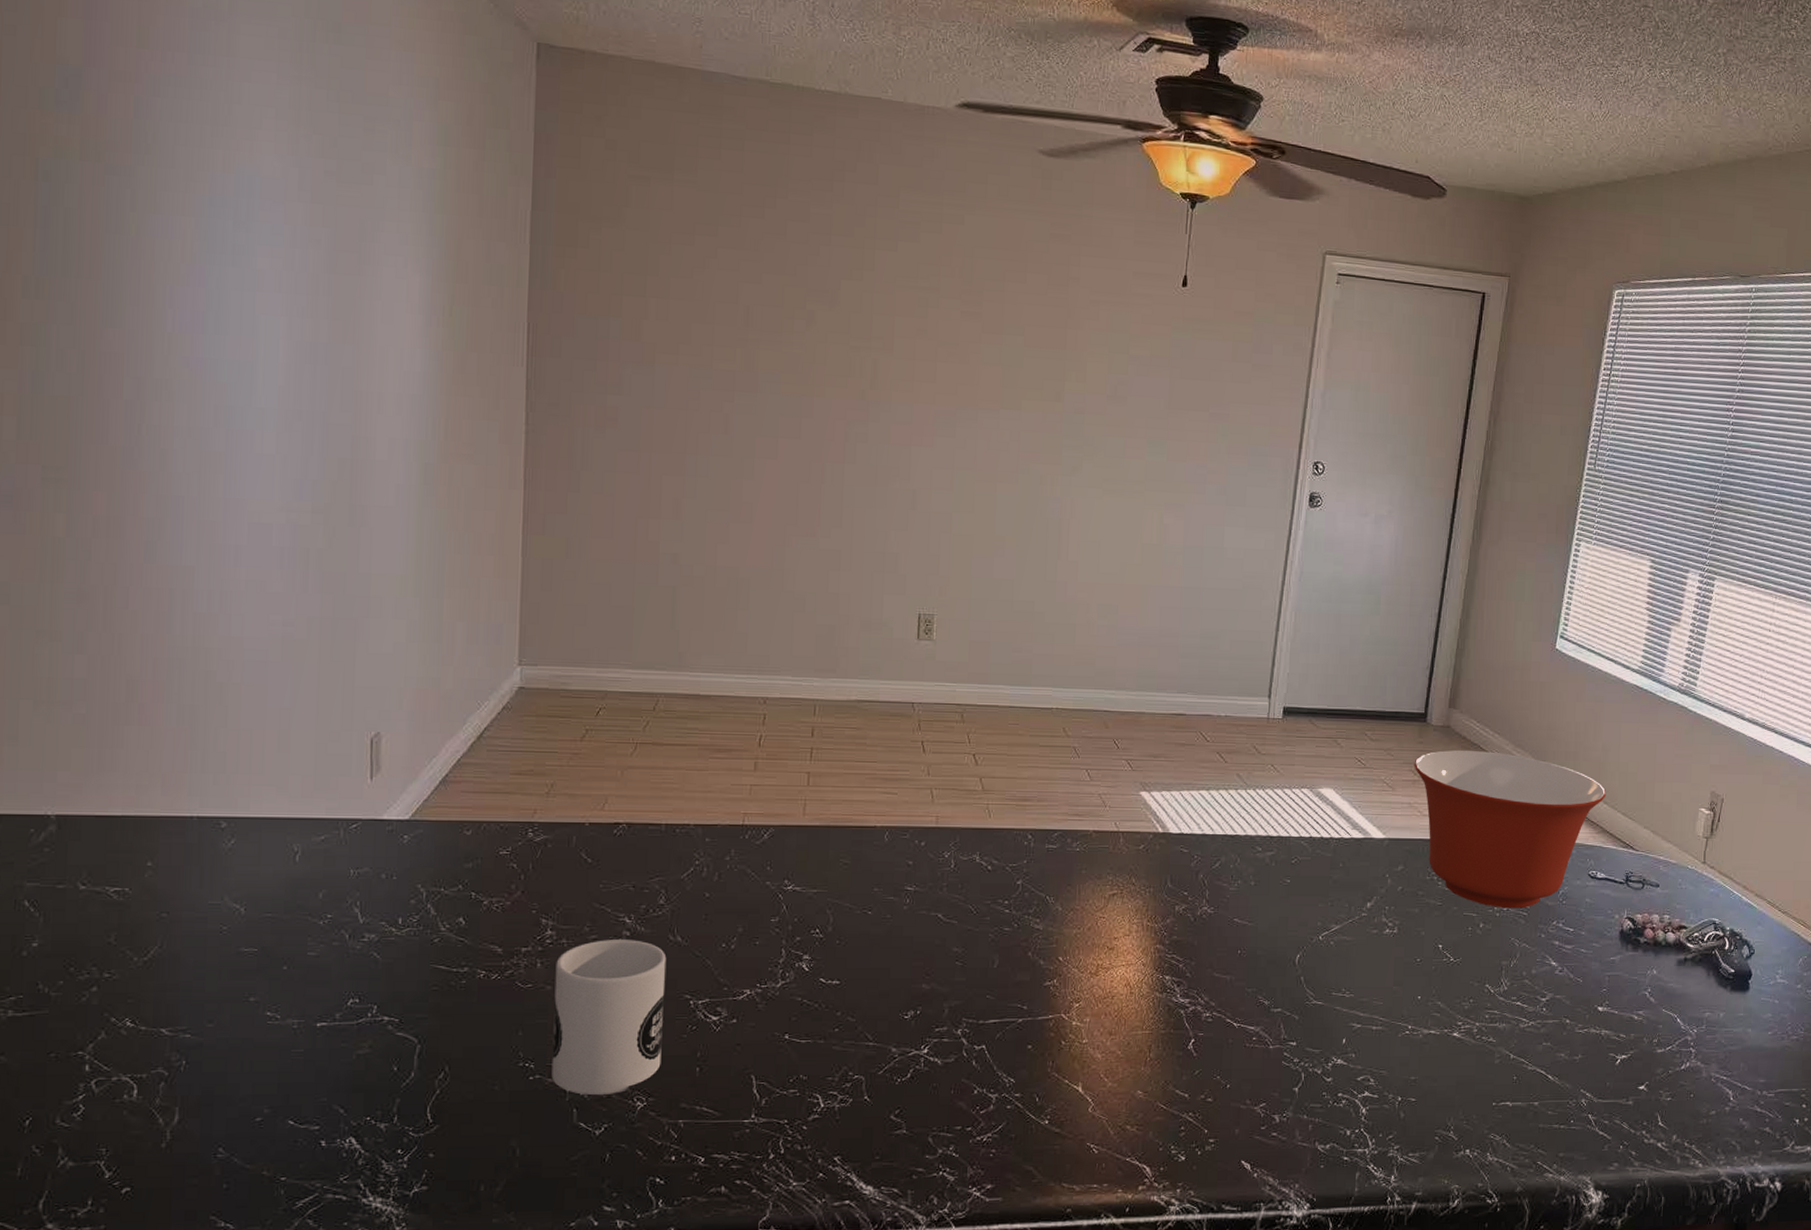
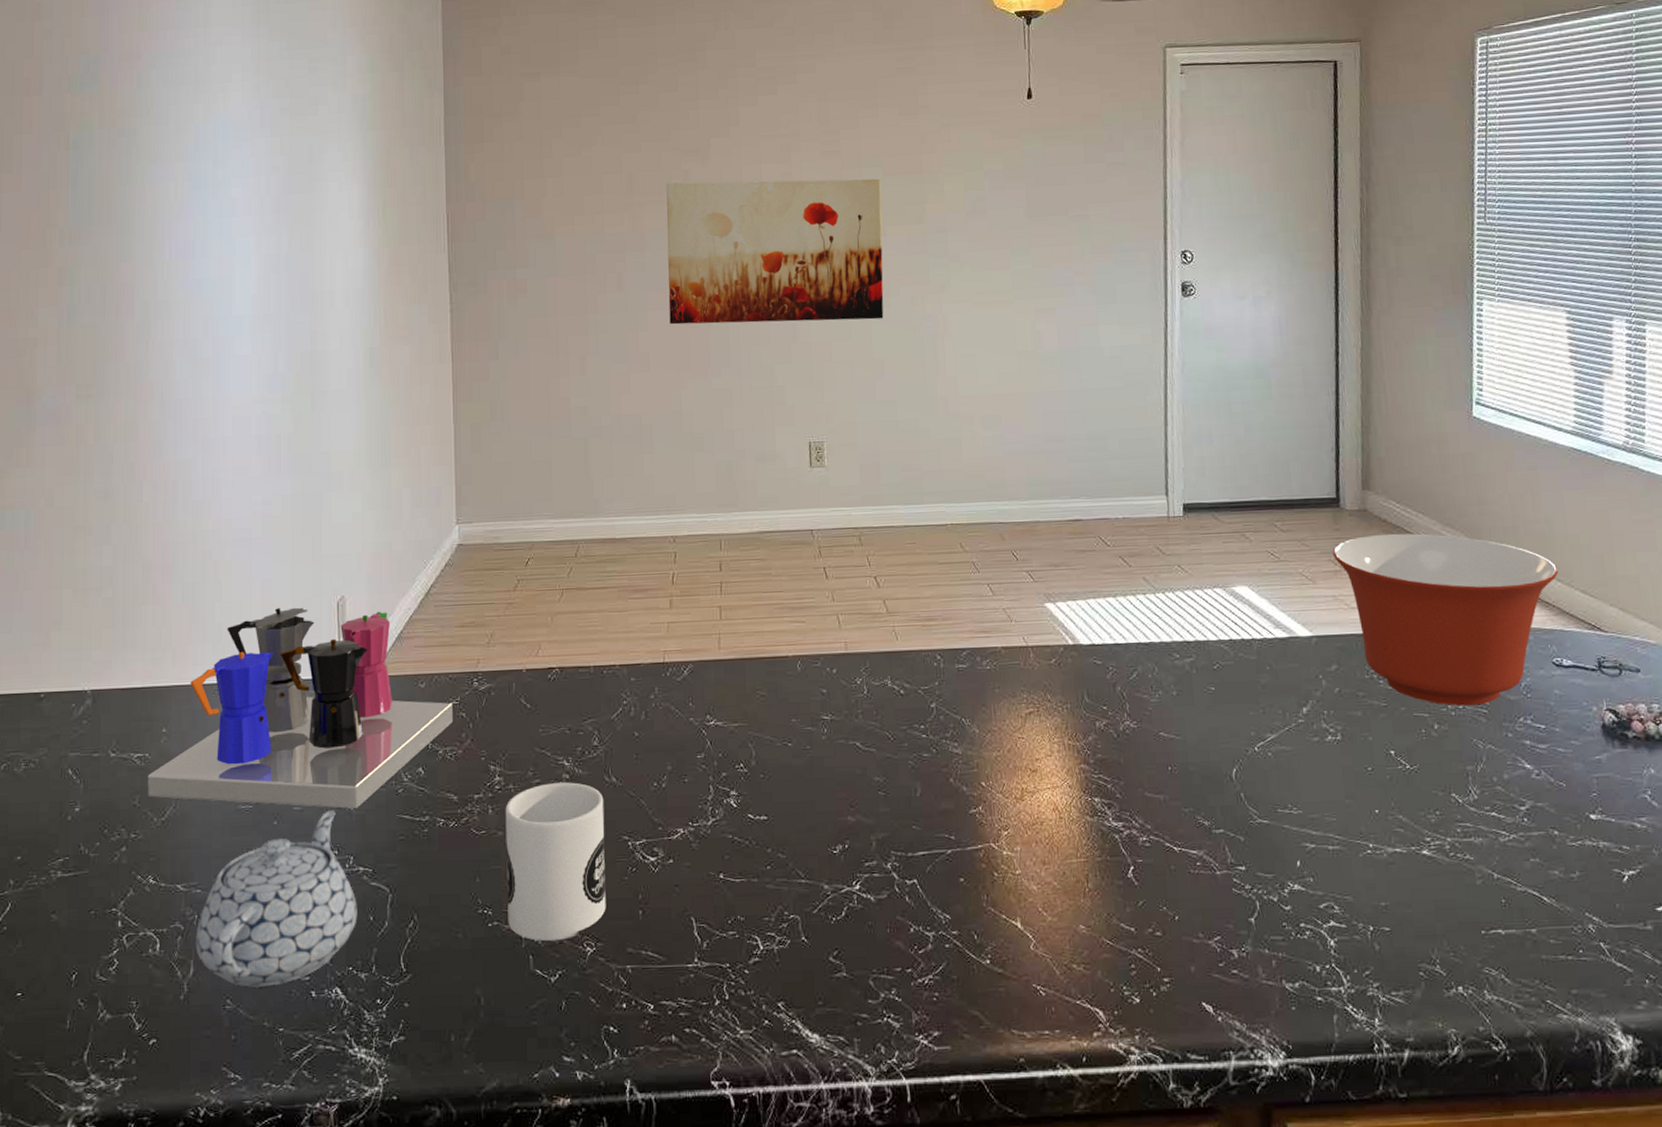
coffee maker: none [127,740,503,956] -> present [148,607,454,809]
teapot: none [182,958,379,1136] -> present [196,811,357,987]
wall art: none [778,322,1022,496] -> present [666,178,884,325]

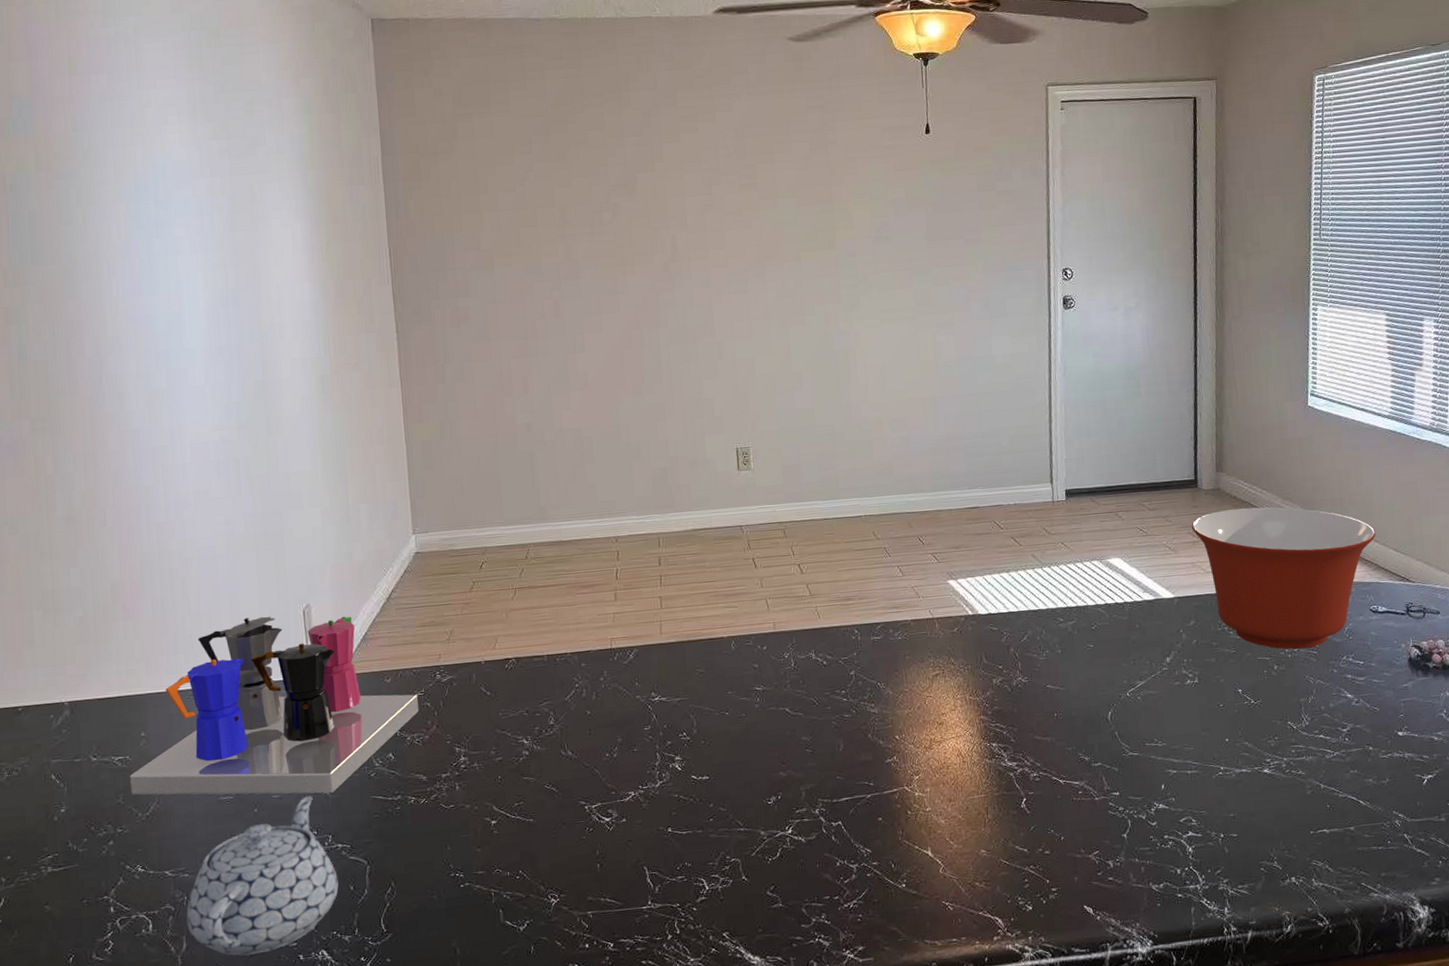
mug: present [505,782,606,941] -> none [471,758,567,897]
wall art: present [666,178,884,325] -> none [597,208,801,346]

